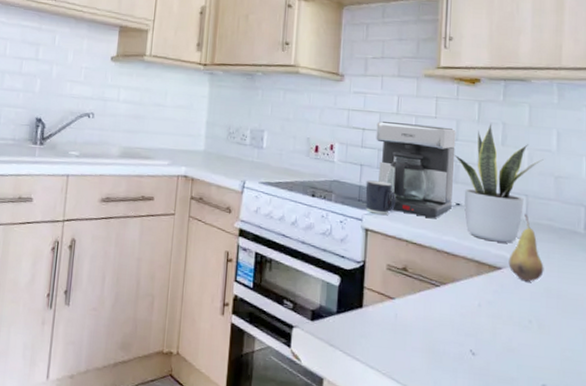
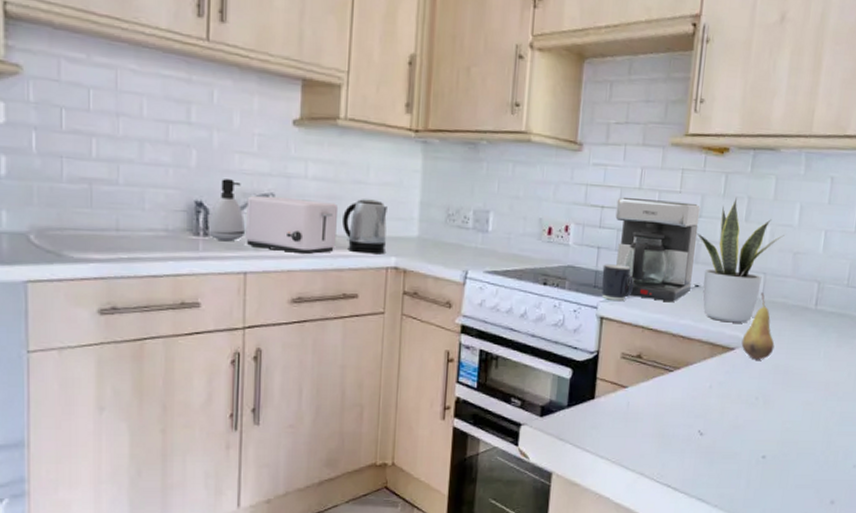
soap dispenser: none [43,101,71,150] -> present [208,179,245,242]
toaster: none [70,114,142,163] -> present [246,195,339,255]
kettle: none [144,118,180,164] -> present [342,199,387,255]

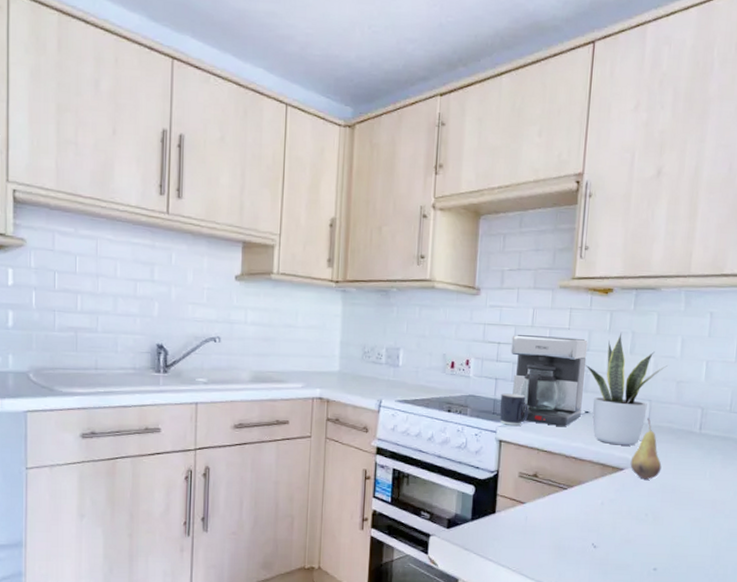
soap dispenser: present [208,179,245,242] -> none [167,326,196,378]
toaster: present [246,195,339,255] -> none [197,338,273,388]
kettle: present [342,199,387,255] -> none [276,340,313,387]

